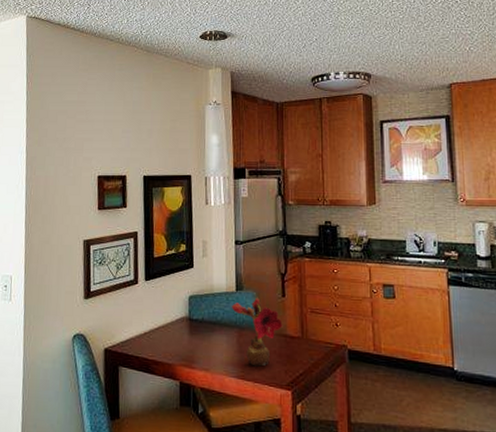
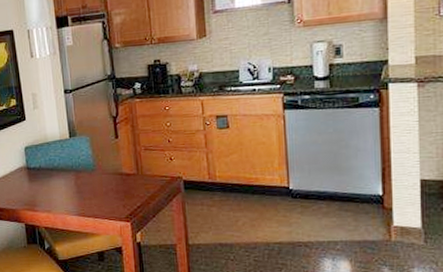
flower: present [231,297,283,367] -> none [66,141,118,204]

